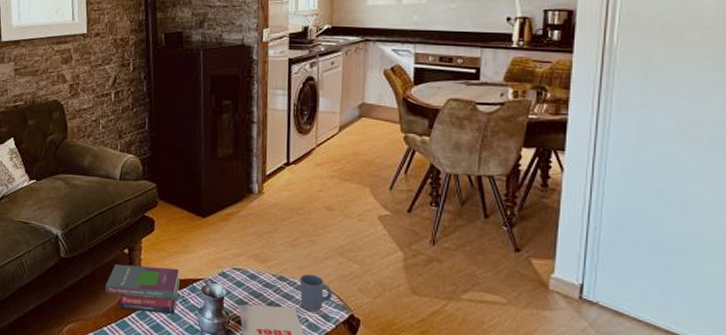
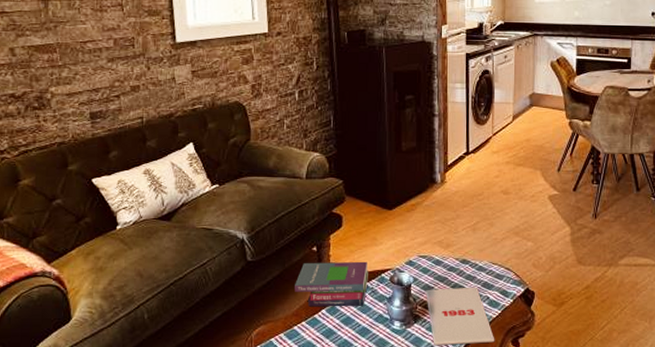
mug: present [299,273,332,312] -> none [480,255,510,289]

